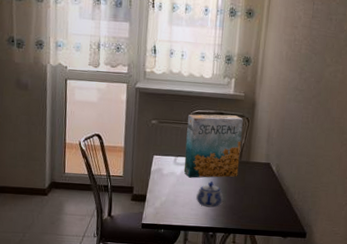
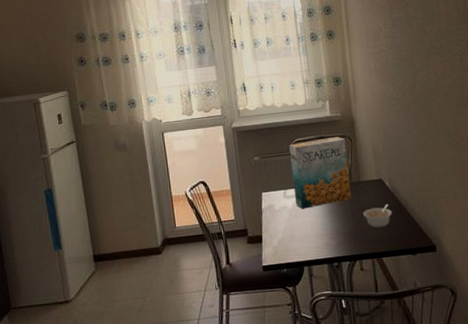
teapot: present [196,181,223,208] -> none [313,208,342,237]
legume: none [246,187,273,208] -> present [363,204,393,228]

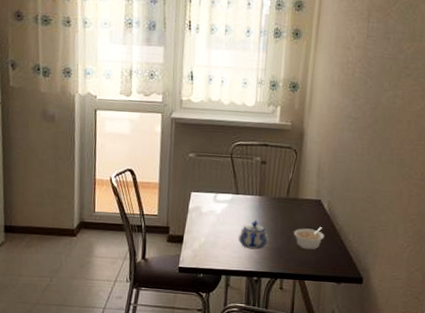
cereal box: present [289,137,352,209] -> none [224,146,290,217]
teapot: none [313,208,342,237] -> present [239,220,269,250]

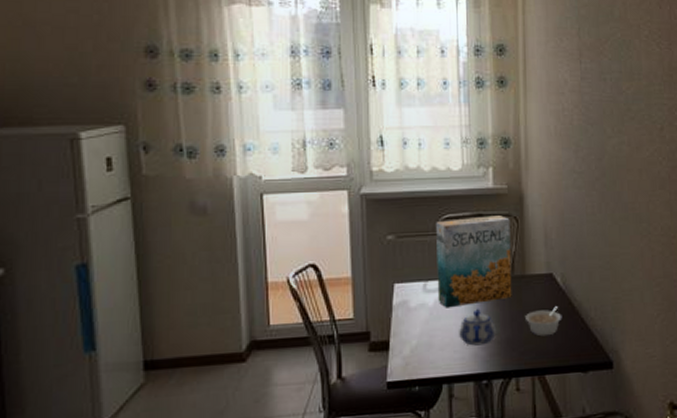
cereal box: none [224,146,290,217] -> present [436,215,512,308]

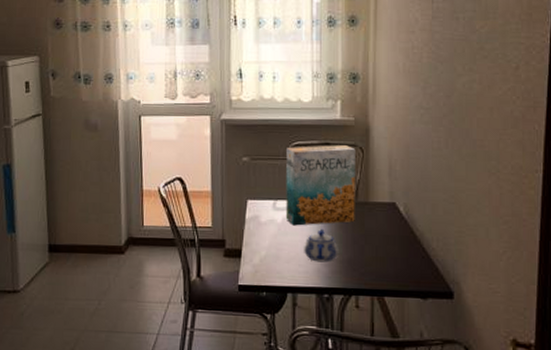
legume: present [526,306,562,337] -> none [367,234,404,261]

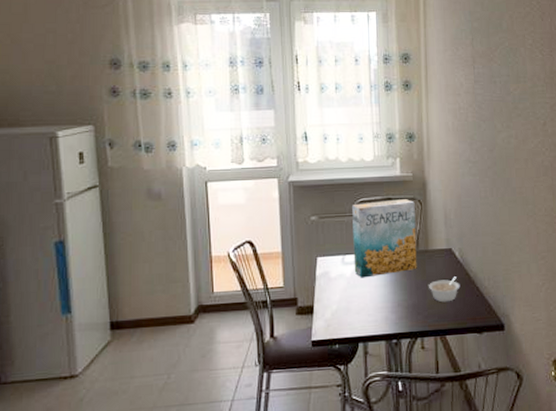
teapot: present [304,228,338,263] -> none [372,278,404,310]
legume: none [367,234,404,261] -> present [429,276,460,303]

